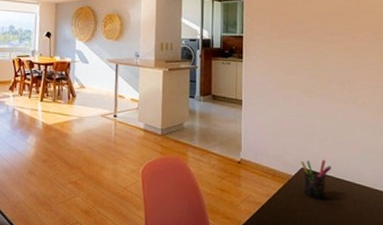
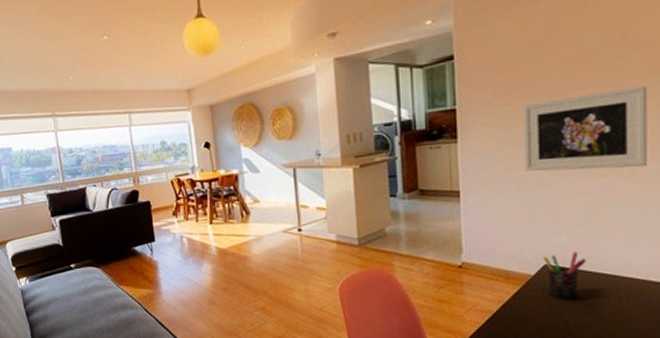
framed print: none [289,40,373,100] -> present [523,85,648,171]

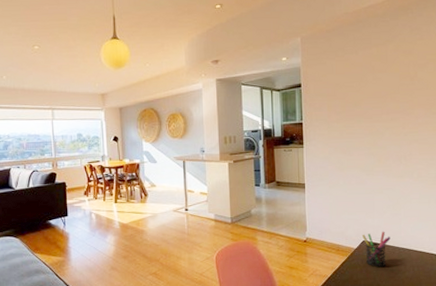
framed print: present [523,85,648,171] -> none [348,115,428,172]

